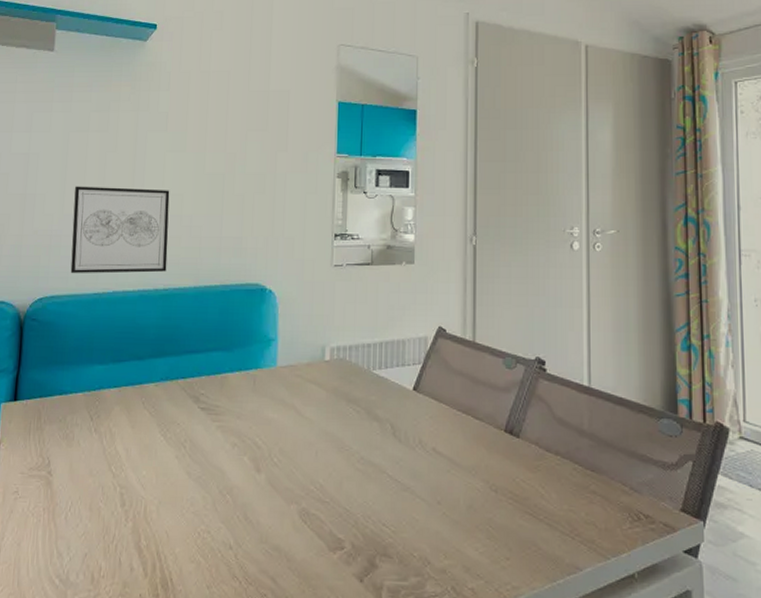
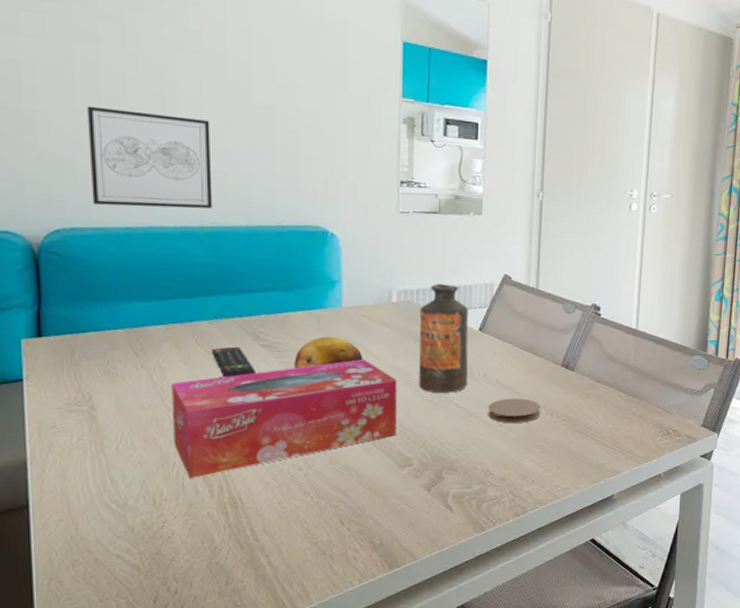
tissue box: none [115,424,329,554] -> present [171,360,397,478]
remote control: none [155,409,195,443] -> present [211,346,257,378]
fruit: none [230,398,296,434] -> present [294,336,363,369]
bottle: none [351,338,403,463] -> present [419,283,469,393]
coaster: none [425,470,483,501] -> present [488,398,541,423]

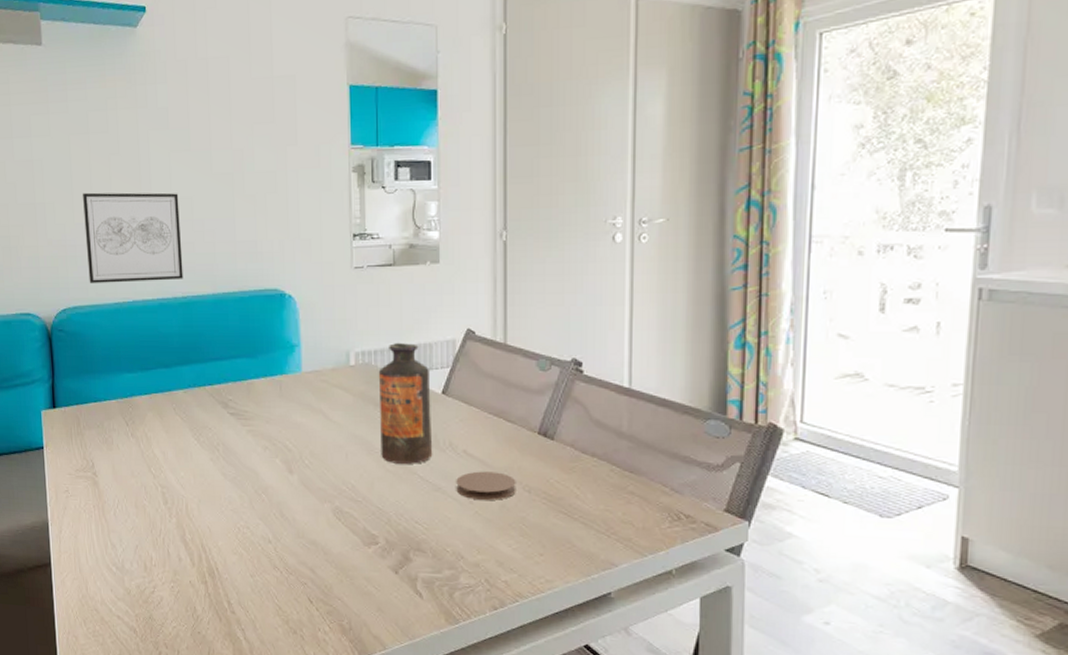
tissue box: present [171,360,397,478] -> none [156,427,360,546]
remote control: present [211,346,257,378] -> none [187,415,227,446]
fruit: present [294,336,363,369] -> none [260,403,324,438]

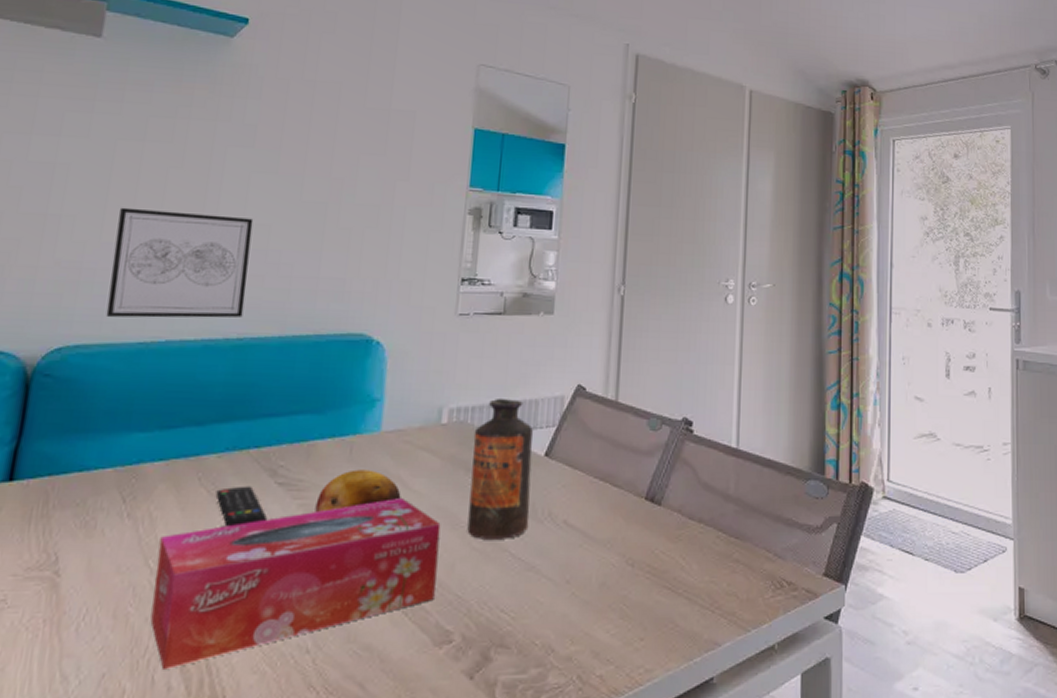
tissue box: none [156,427,360,546] -> present [150,498,441,669]
remote control: none [187,415,227,446] -> present [215,486,268,527]
fruit: none [260,403,324,438] -> present [315,469,401,514]
coaster: present [456,471,516,500] -> none [552,544,619,578]

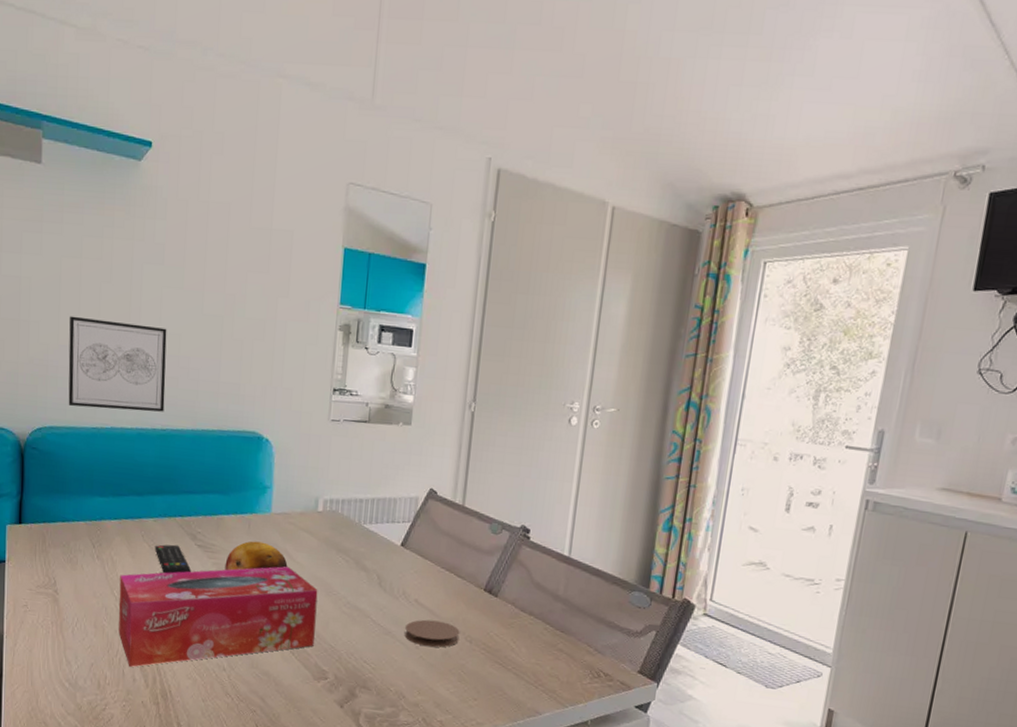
bottle: present [467,397,534,539] -> none [338,494,393,608]
coaster: none [552,544,619,578] -> present [405,619,460,648]

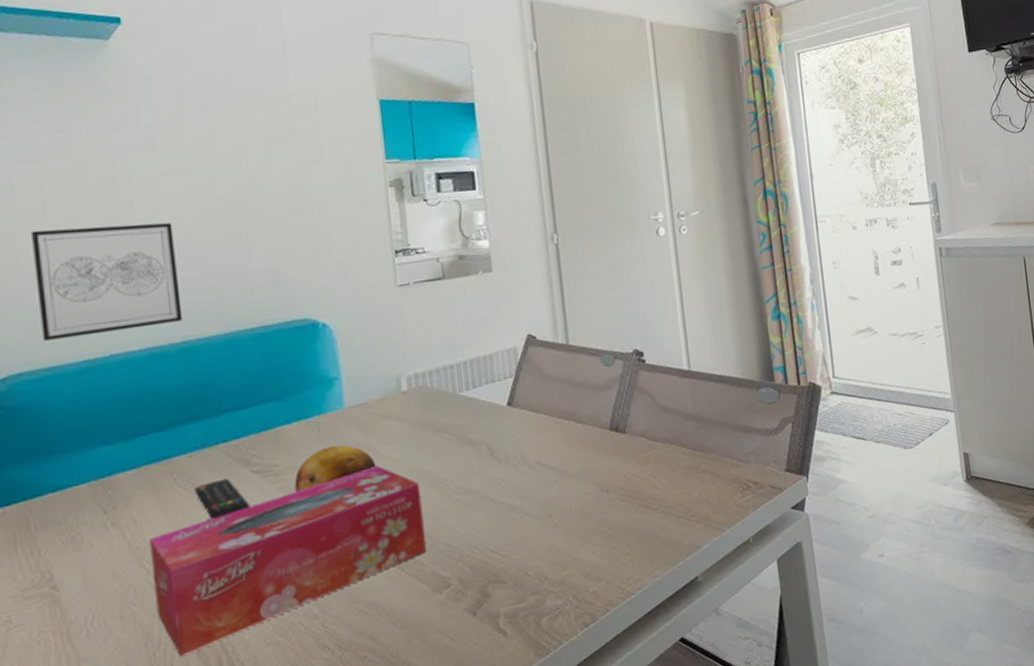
coaster: present [405,619,460,648] -> none [531,477,595,512]

